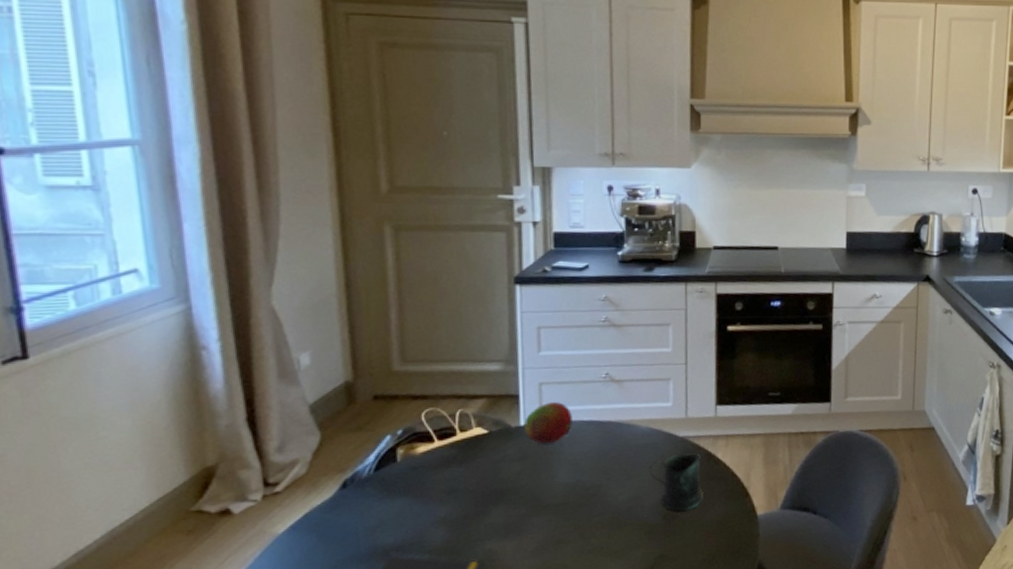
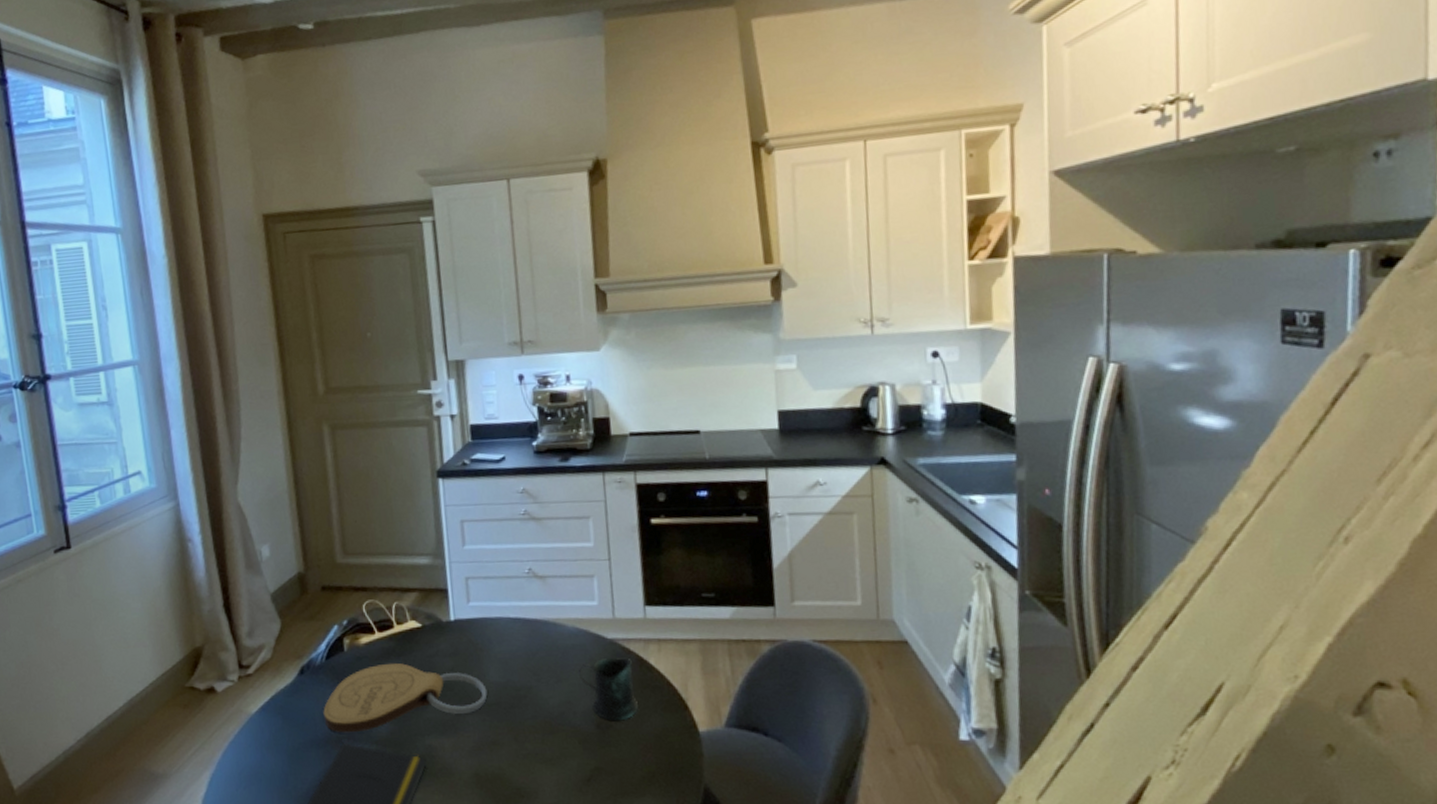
cutting board: none [368,470,555,546] -> present [323,663,488,733]
fruit: present [524,401,572,444] -> none [454,596,500,640]

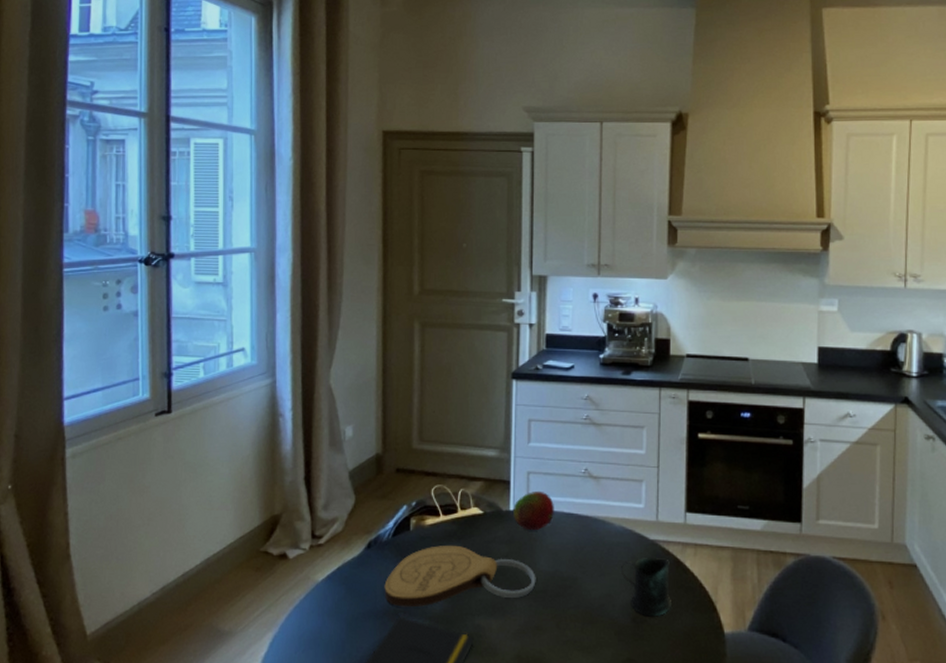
fruit: none [454,596,500,640] -> present [513,490,554,530]

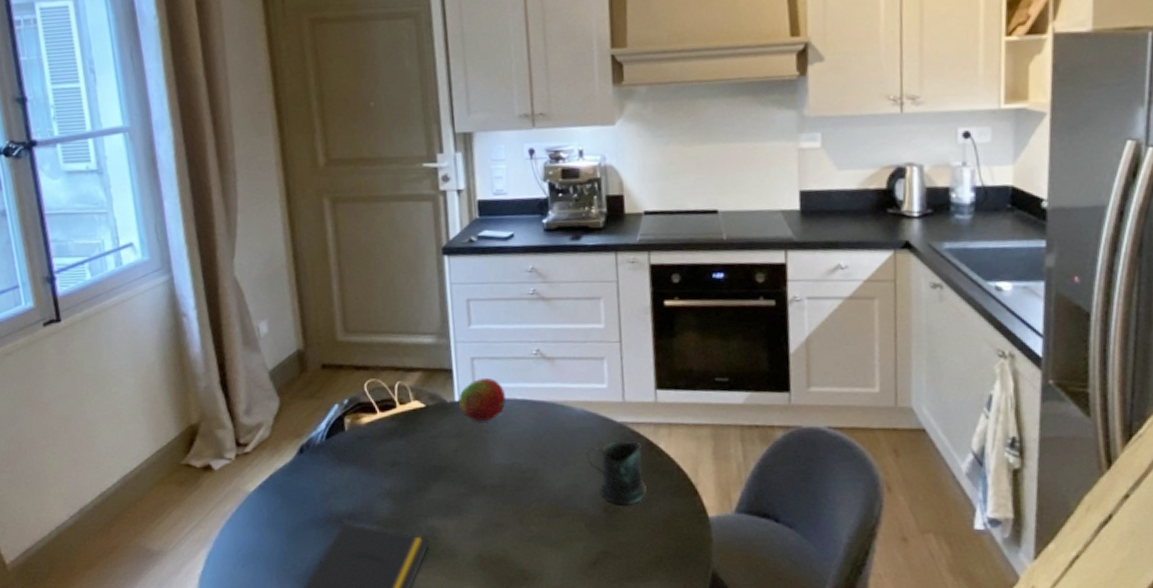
cutting board: present [384,546,536,607] -> none [323,444,492,513]

